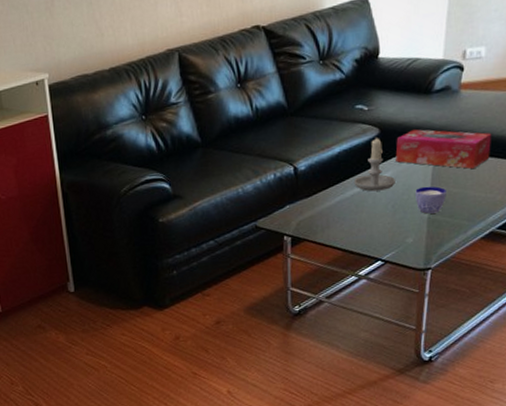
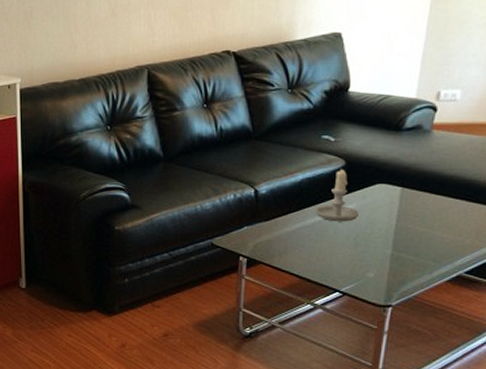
tissue box: present [395,129,492,169] -> none [360,165,464,209]
cup: present [415,186,446,214] -> none [379,222,412,250]

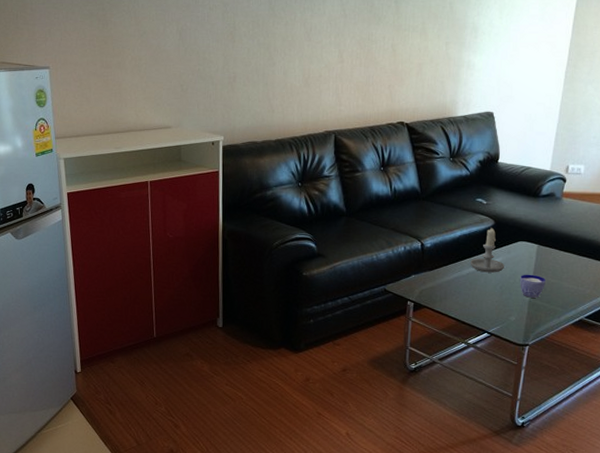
cup: none [379,222,412,250] -> present [520,274,545,298]

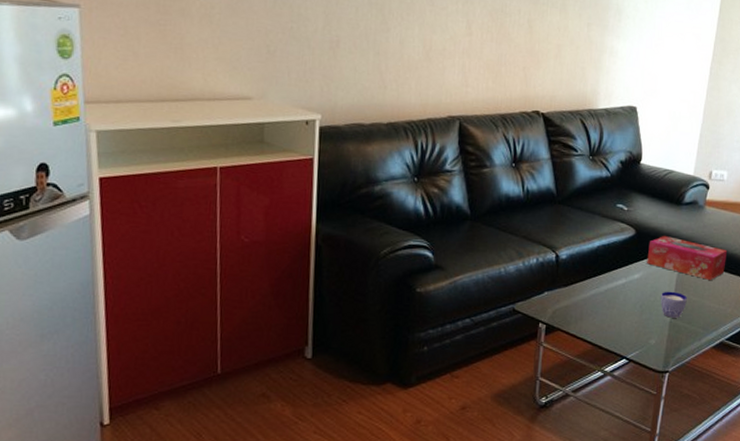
candle: present [470,227,504,273] -> none [609,237,645,290]
tissue box: none [506,225,586,264] -> present [647,236,728,280]

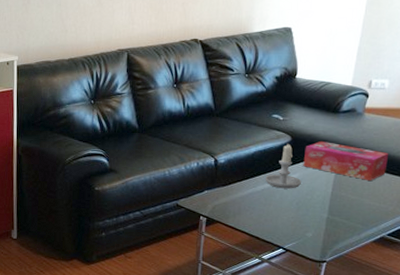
candle: none [609,237,645,290] -> present [265,143,301,189]
cup: present [661,291,687,318] -> none [317,190,345,214]

